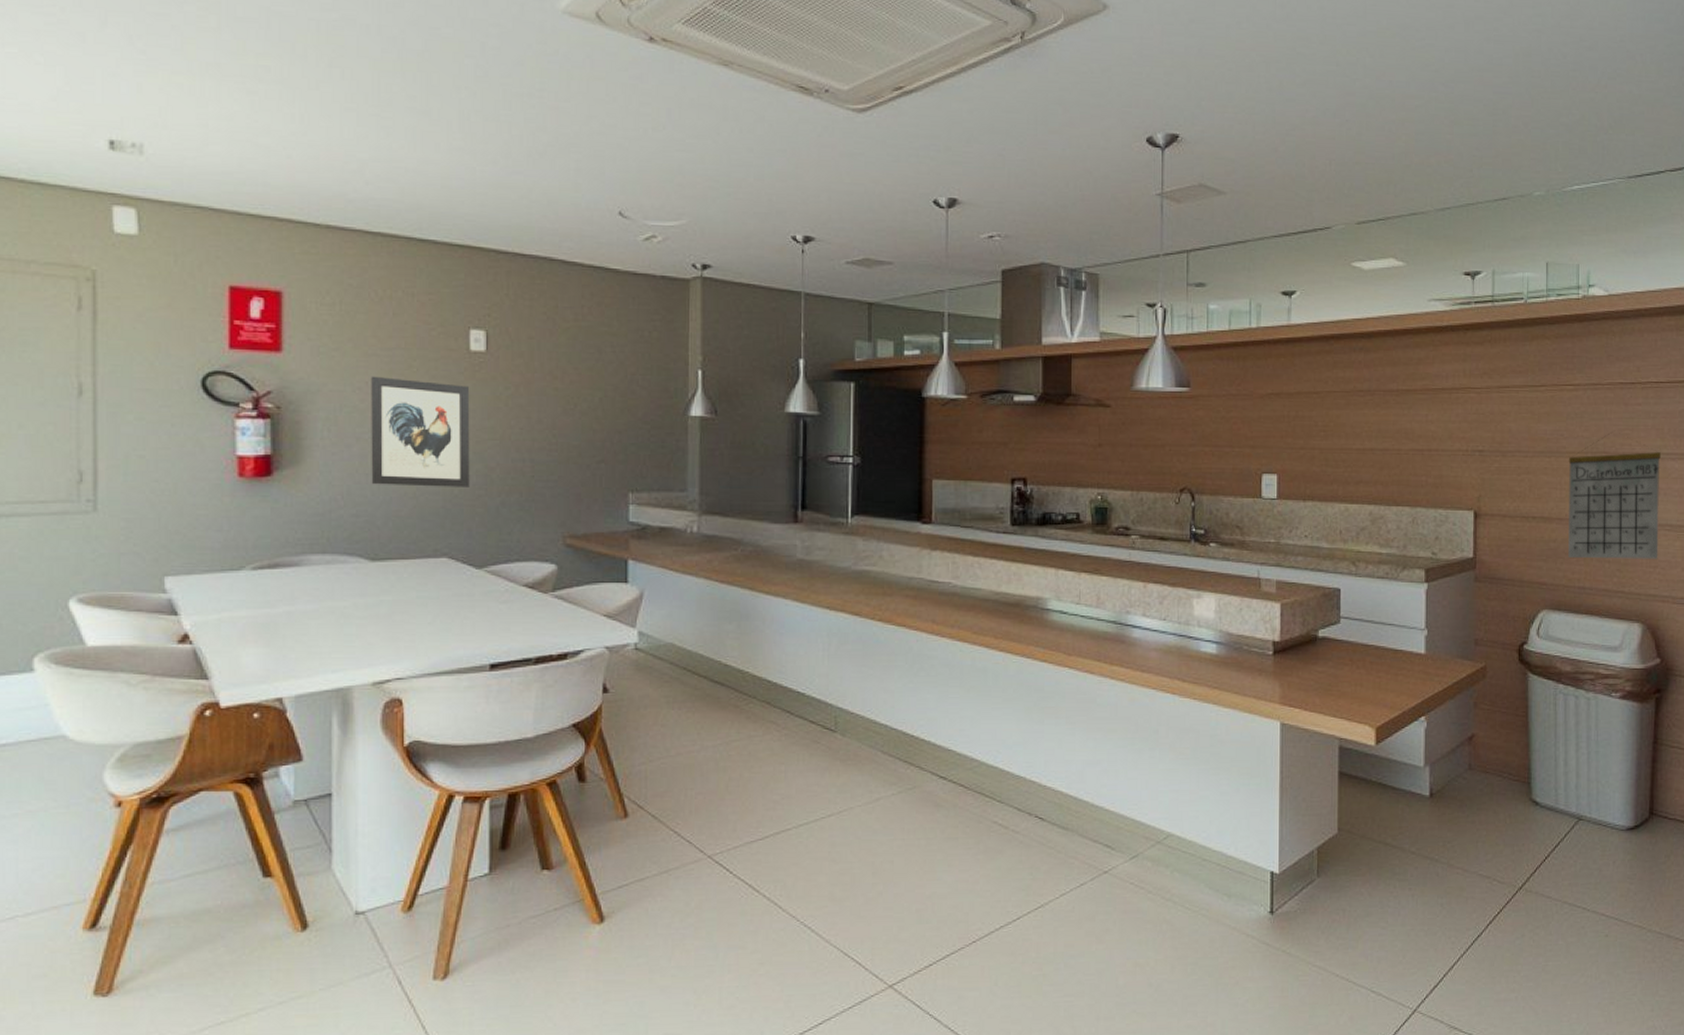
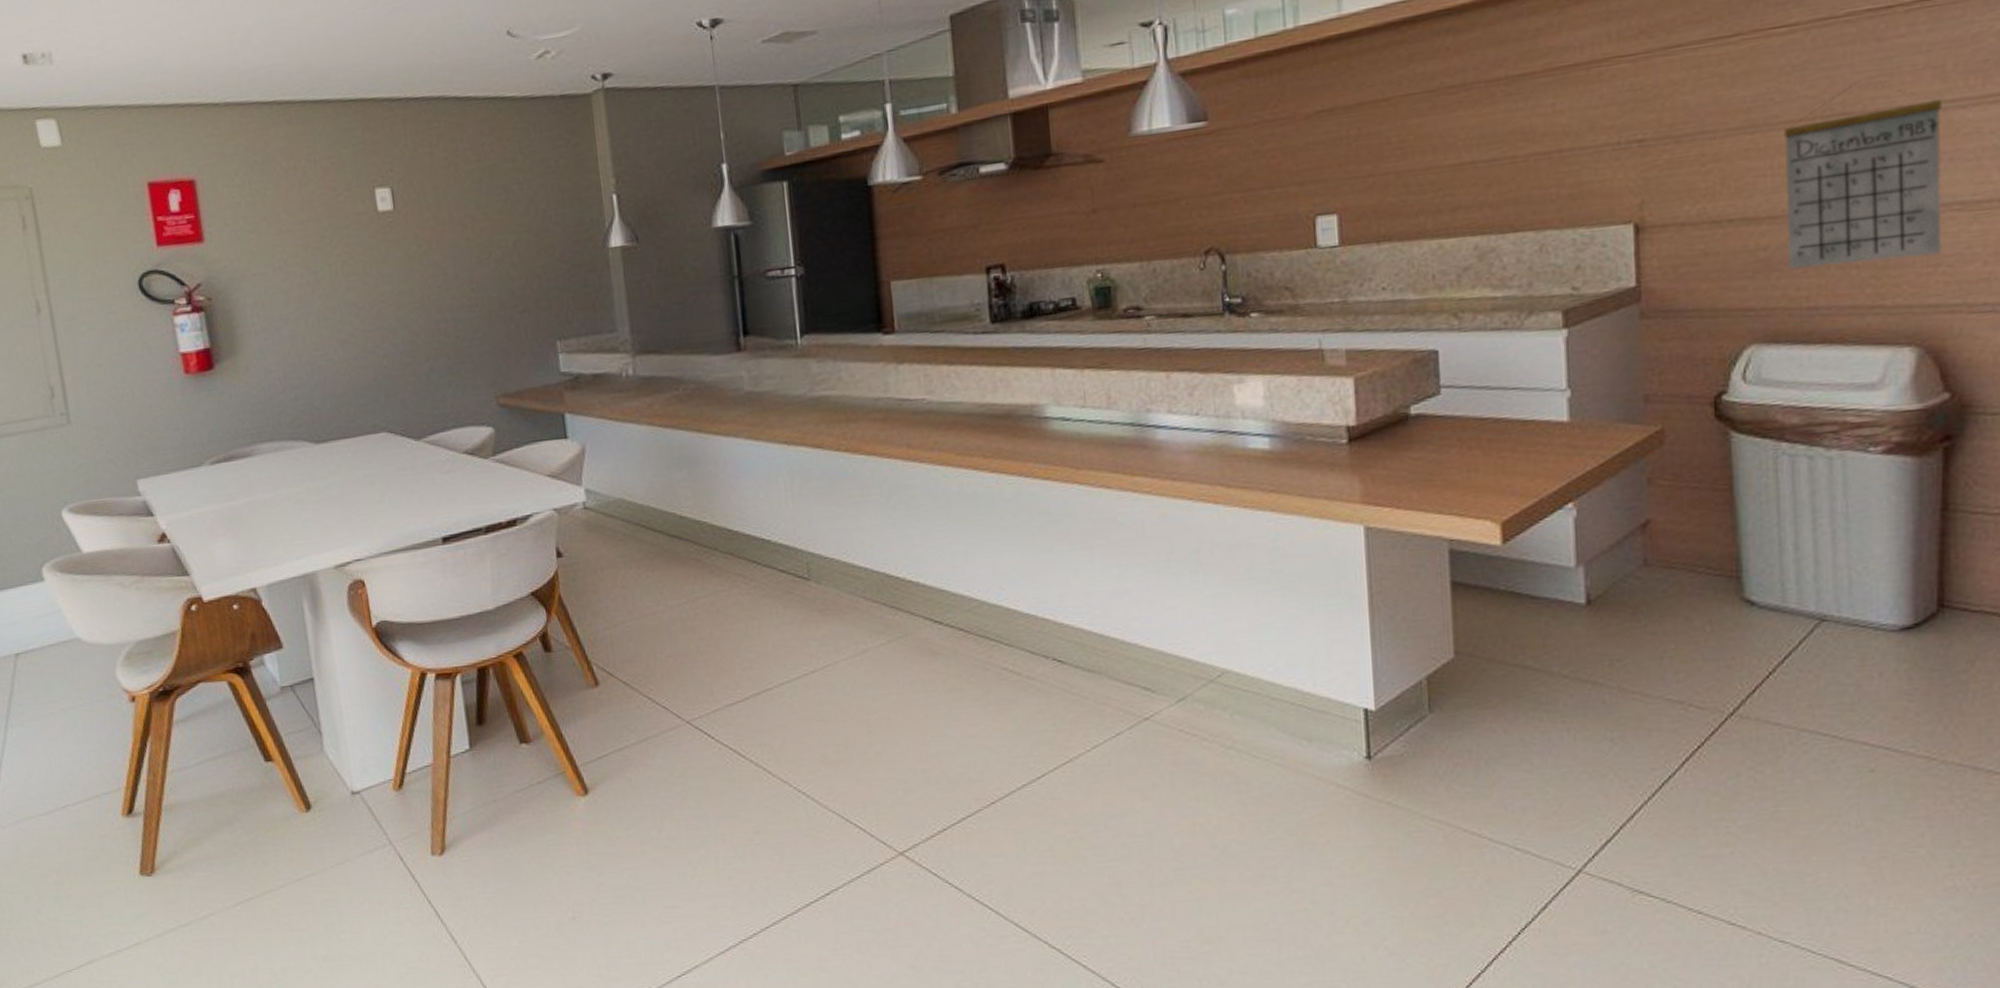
wall art: present [371,376,470,487] -> none [289,249,397,366]

